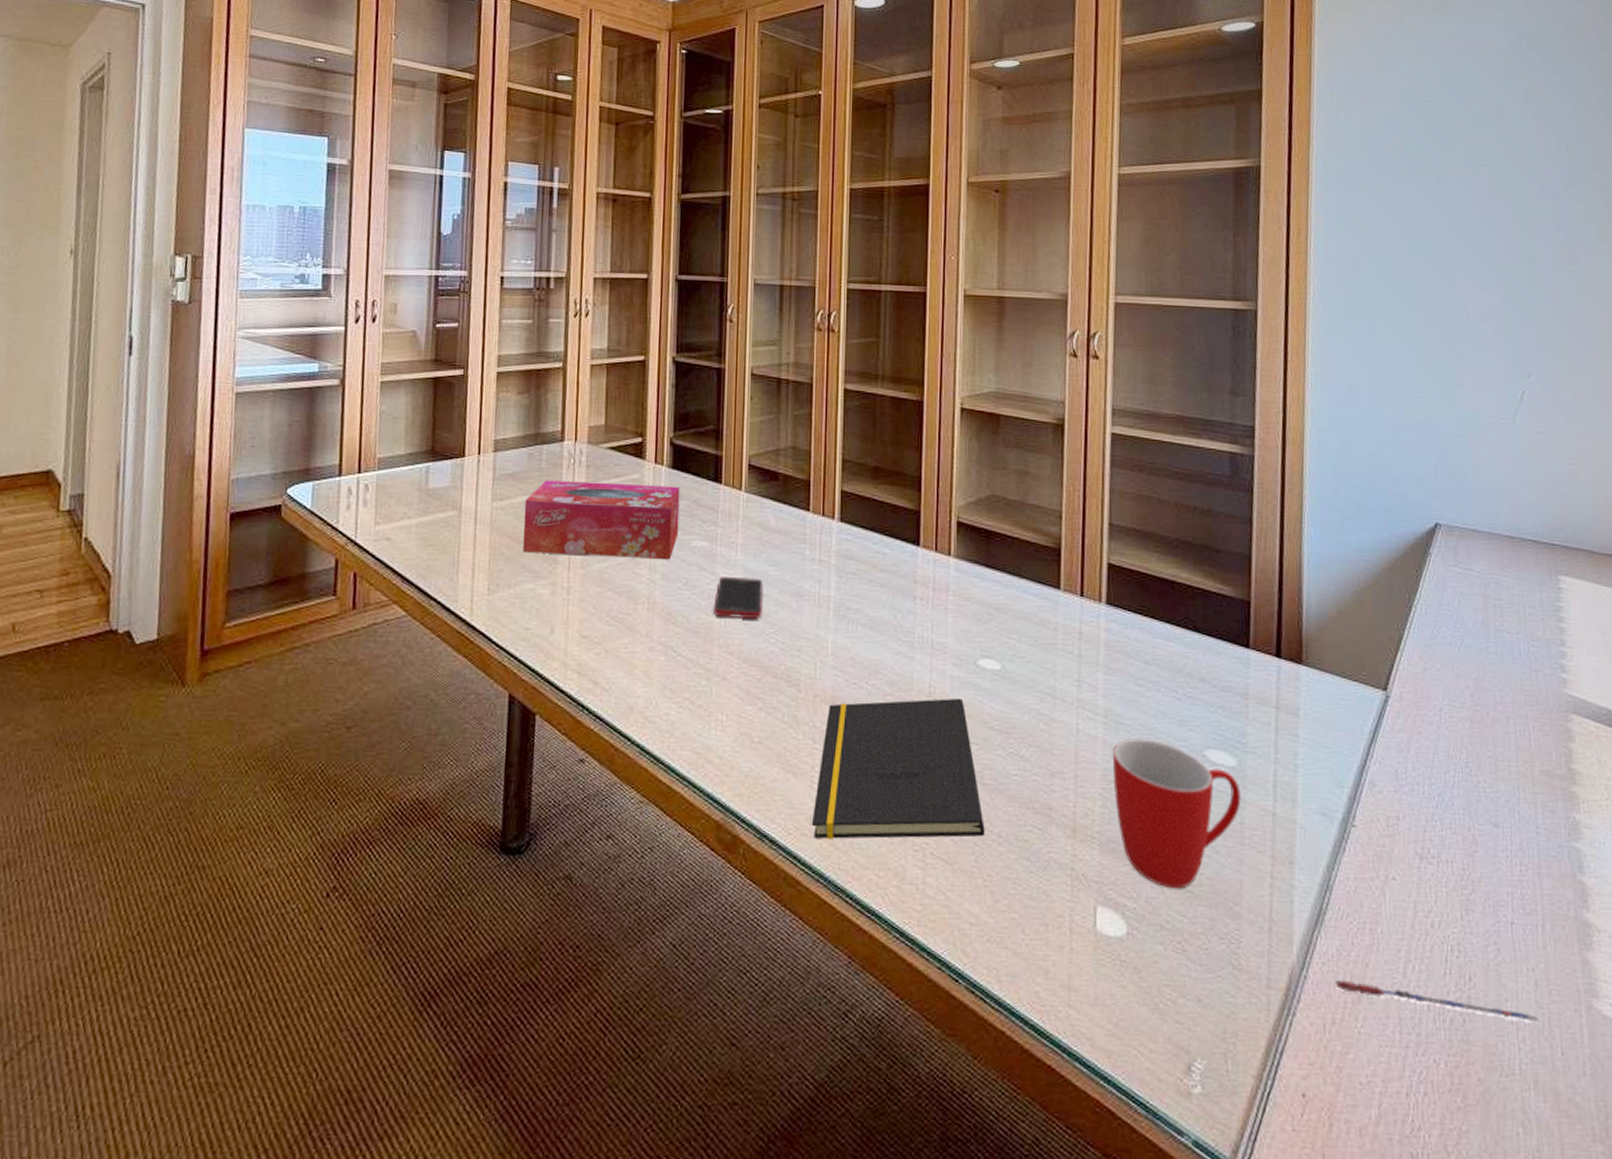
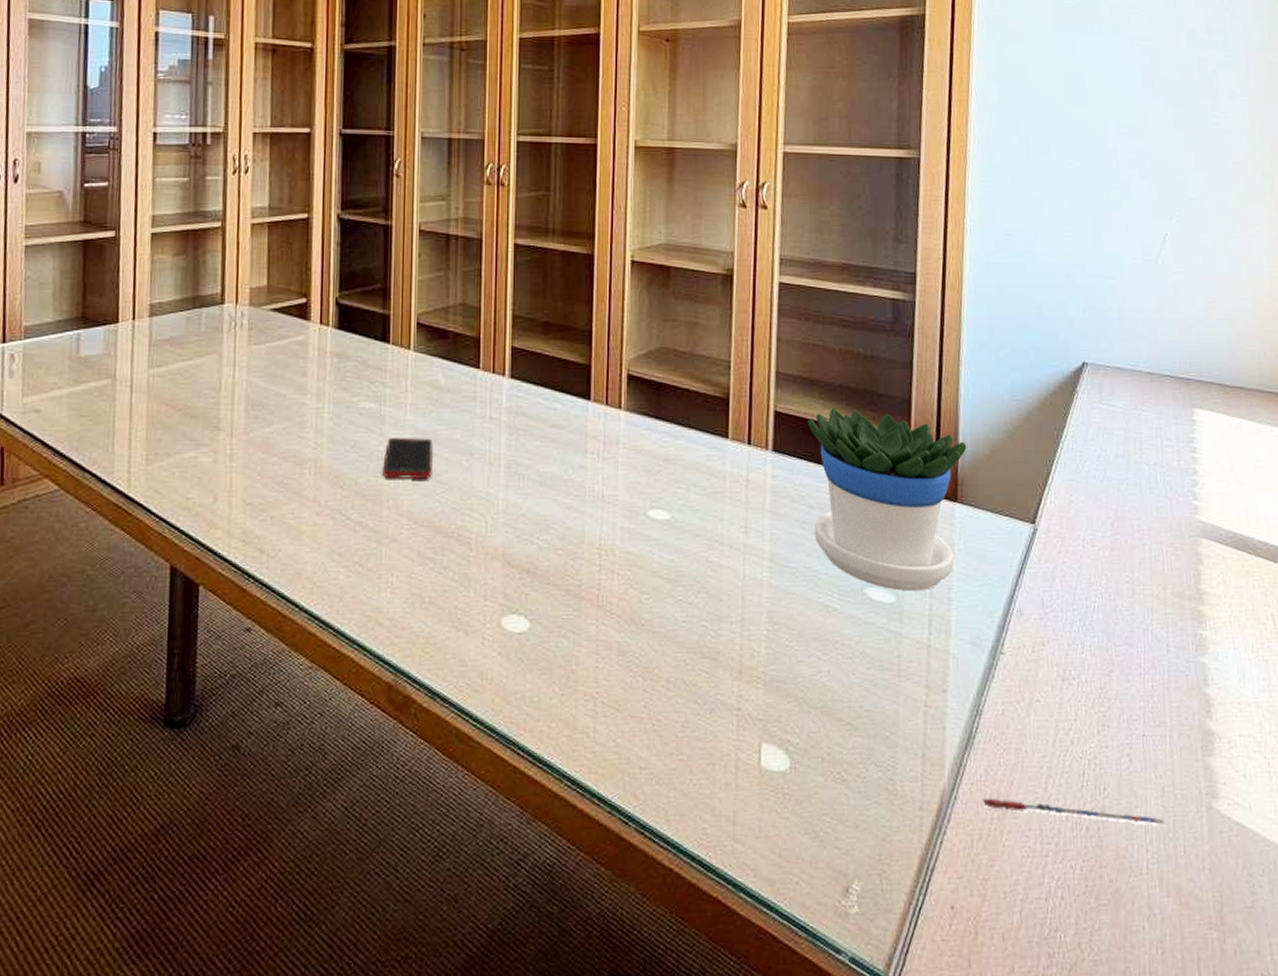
tissue box: present [523,480,680,560] -> none [182,345,347,423]
notepad: present [812,698,985,839] -> none [484,549,654,694]
mug: present [1112,738,1241,889] -> none [777,580,899,723]
flowerpot: none [1142,561,1312,756] -> present [807,407,967,592]

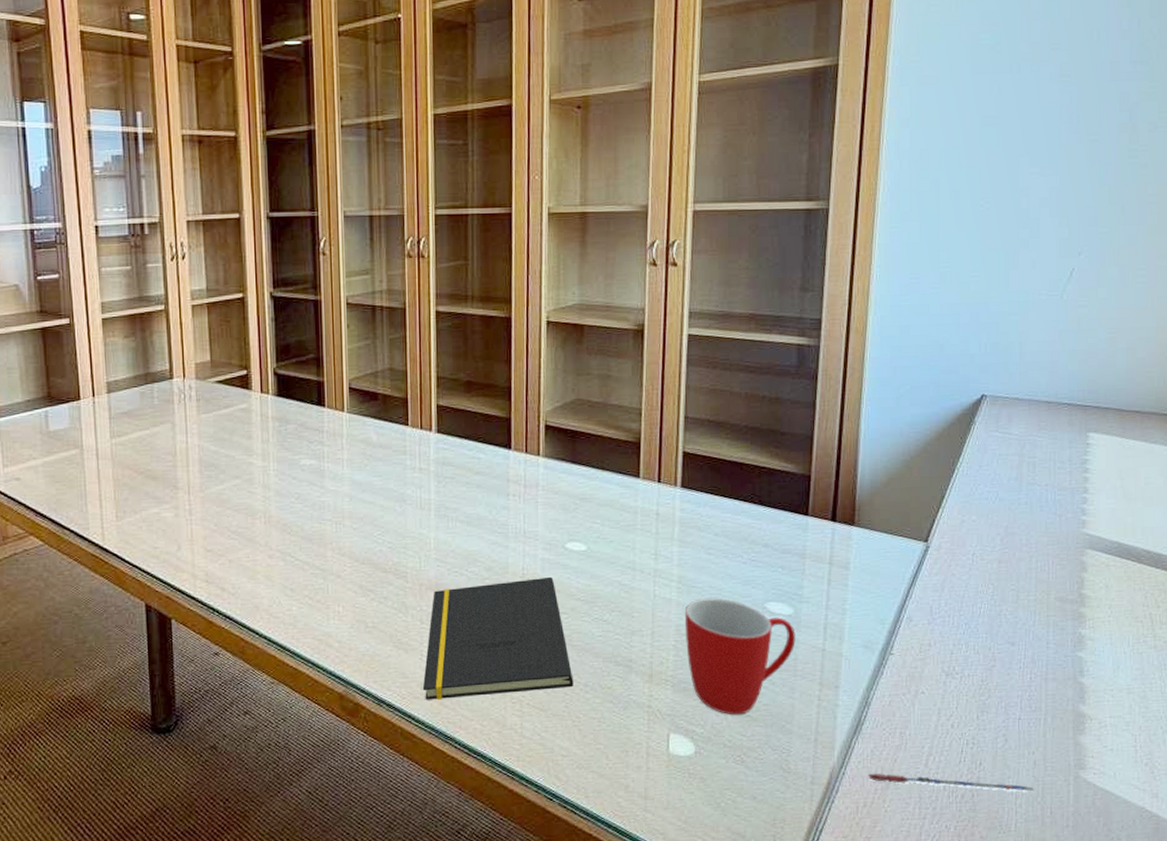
cell phone: present [383,438,433,479] -> none [325,488,370,525]
notepad: none [484,549,654,694] -> present [423,576,574,700]
mug: none [777,580,899,723] -> present [684,598,796,715]
flowerpot: present [807,407,967,592] -> none [714,446,865,605]

